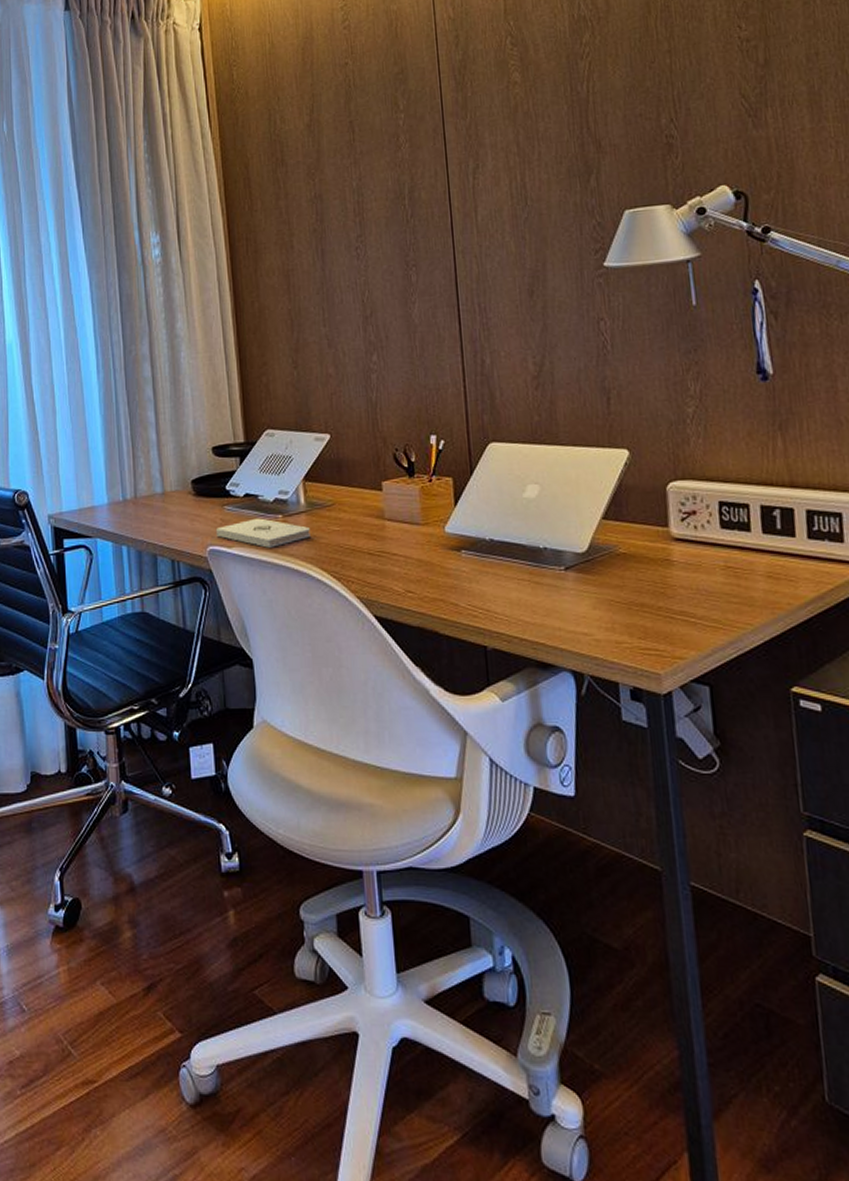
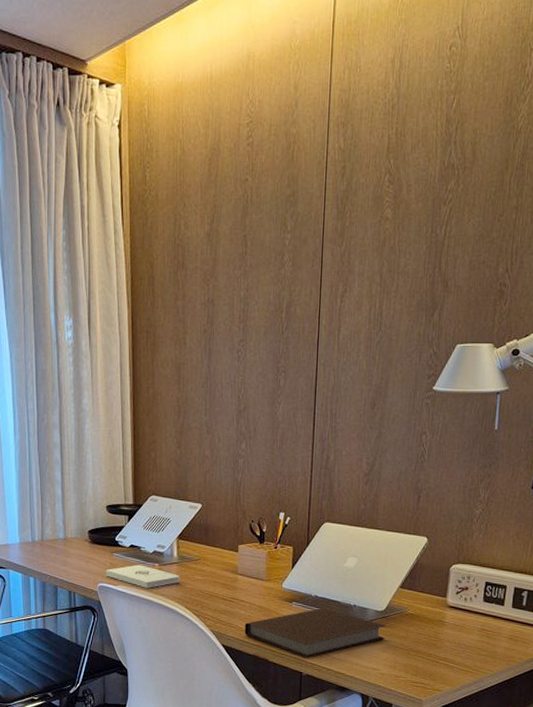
notebook: none [401,554,593,626] -> present [244,607,386,658]

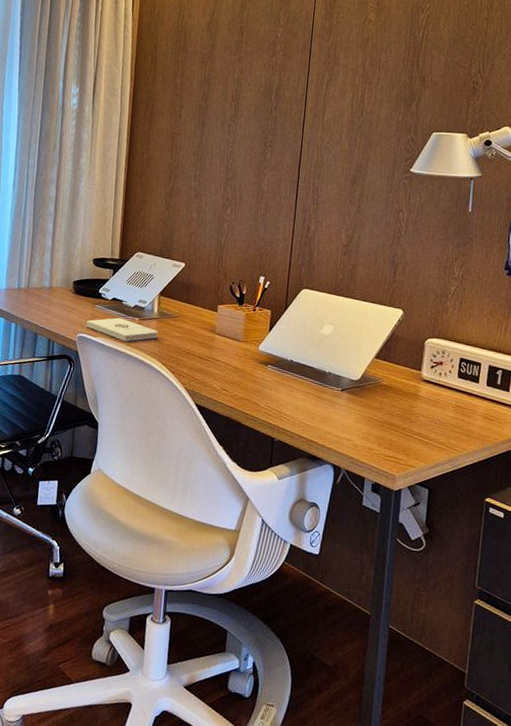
notebook: present [244,607,386,658] -> none [218,372,360,424]

